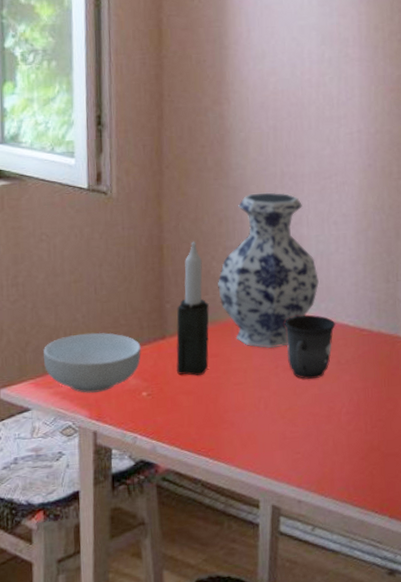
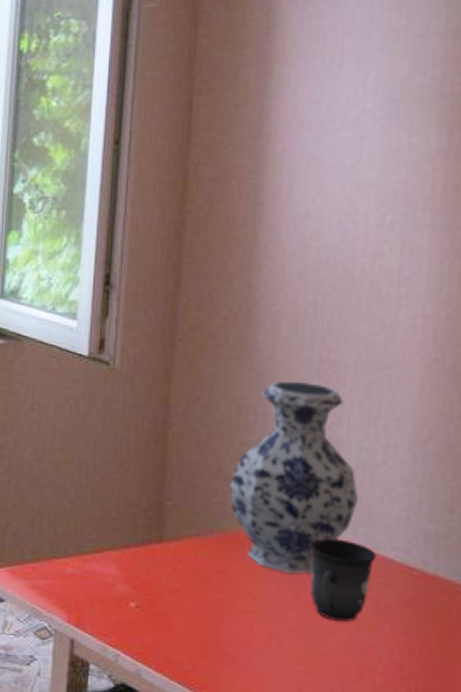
cereal bowl: present [43,332,141,393] -> none [23,522,133,594]
candle: present [176,241,209,376] -> none [171,430,217,593]

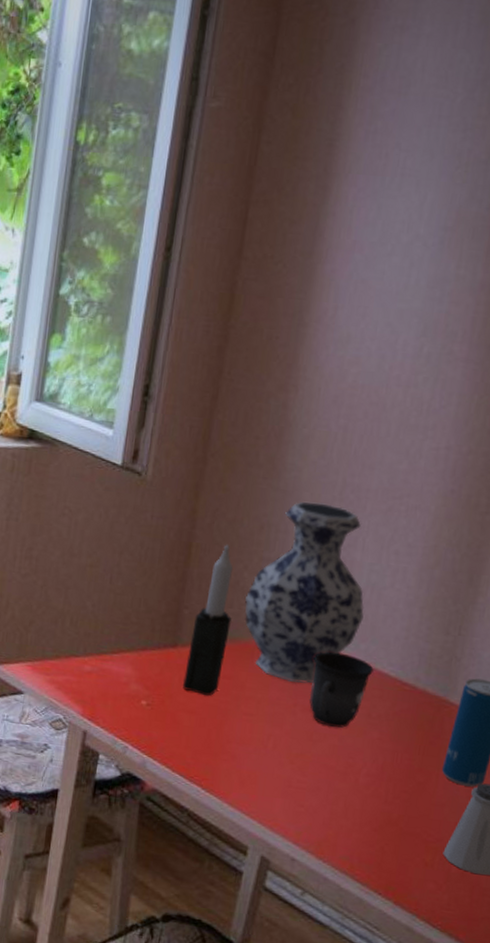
candle: none [171,430,217,593] -> present [182,545,233,696]

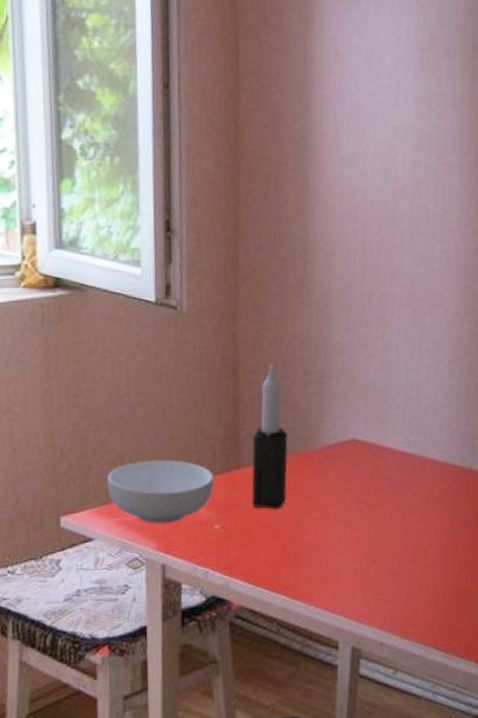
cereal bowl: none [44,623,149,691] -> present [107,459,214,524]
vase: present [244,501,365,683] -> none [298,313,408,483]
mug: present [309,652,374,728] -> none [370,448,424,517]

